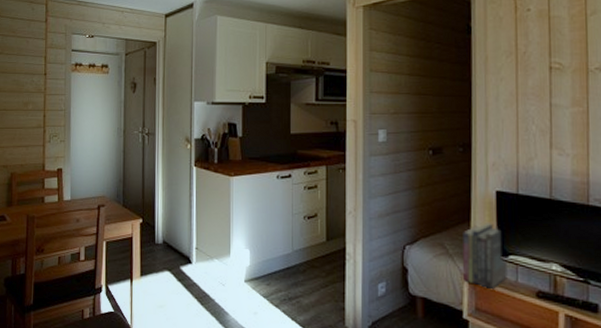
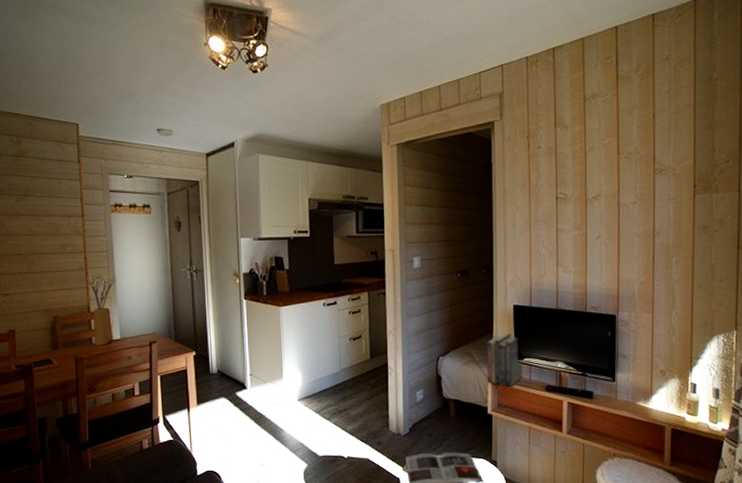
vase: none [45,134,71,206] -> present [89,275,116,346]

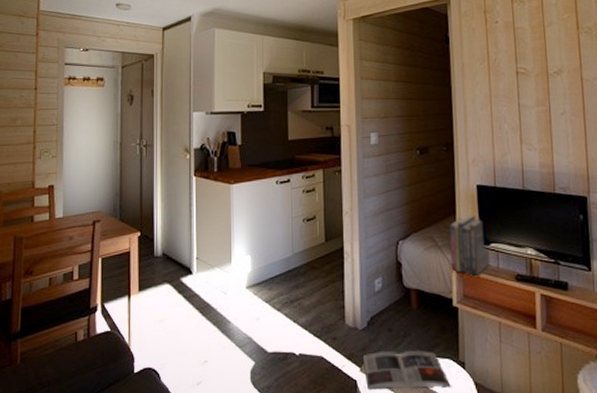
vase: present [89,275,116,346] -> none [35,149,64,225]

